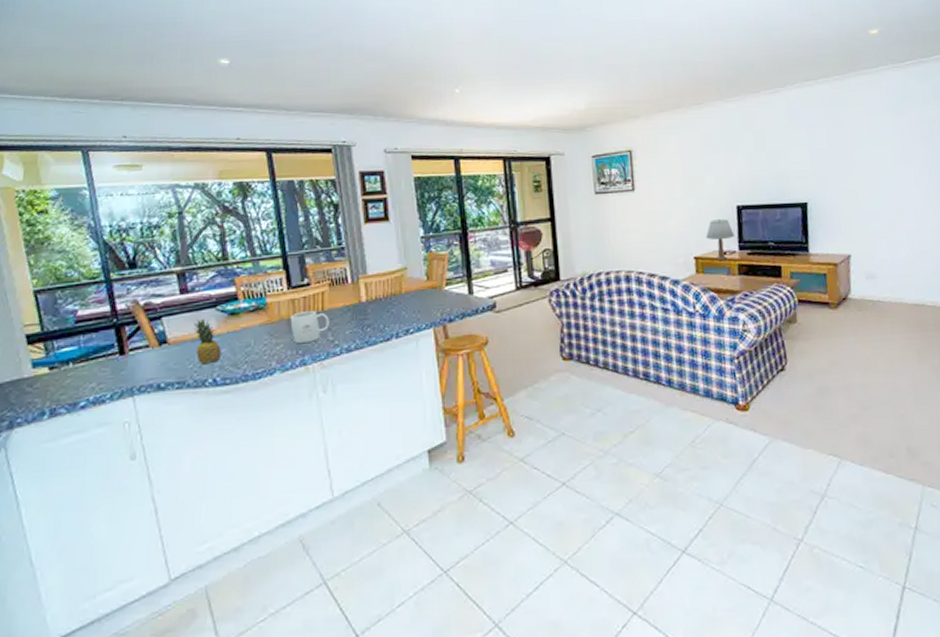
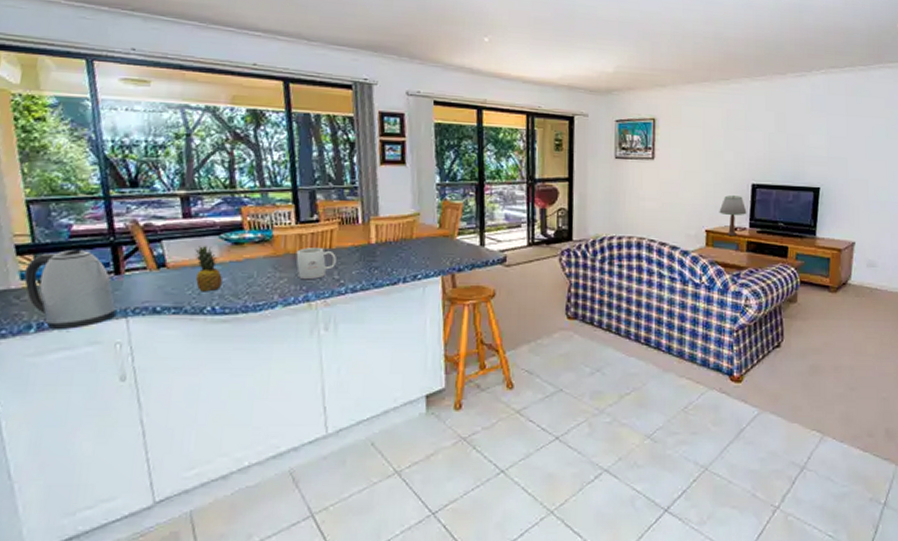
kettle: none [35,333,124,415] -> present [24,249,117,331]

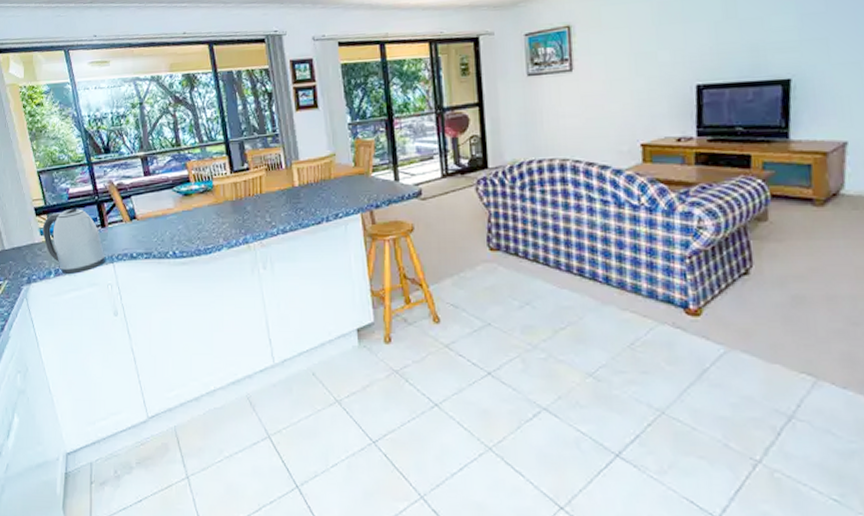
fruit: present [195,245,222,292] -> none [156,198,178,239]
mug: present [295,248,337,280] -> none [233,194,267,224]
table lamp: present [719,195,747,236] -> none [656,101,693,148]

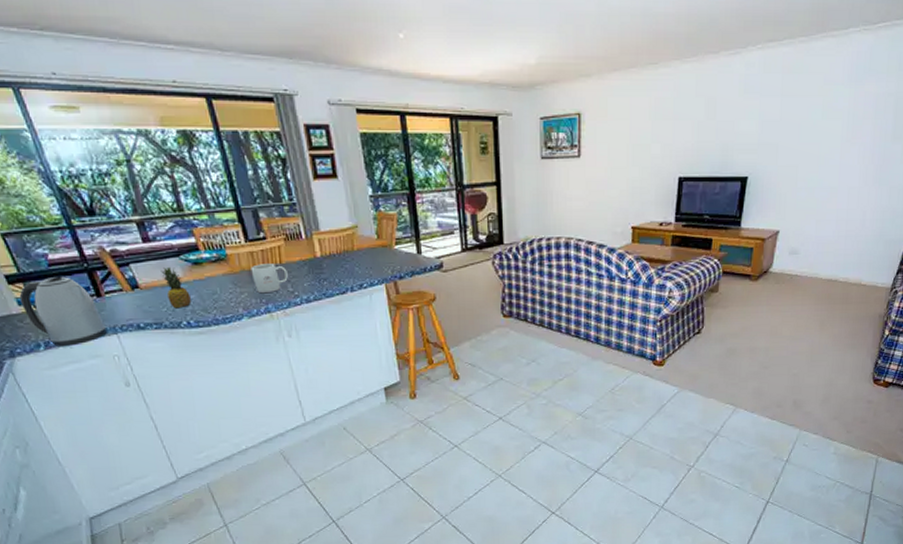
fruit: none [156,198,178,239] -> present [160,266,191,309]
mug: none [233,194,267,224] -> present [251,264,288,294]

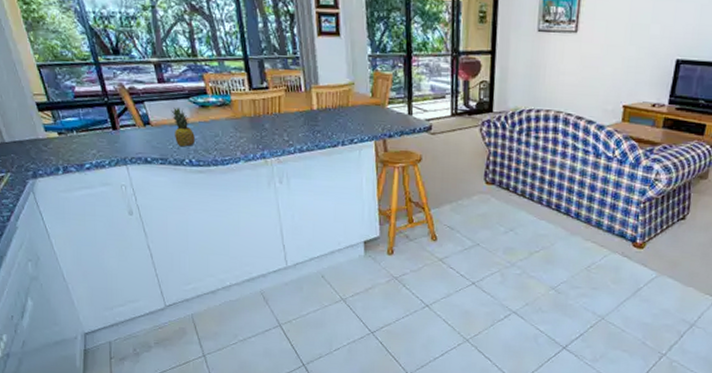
kettle: present [19,276,108,348] -> none [46,107,119,173]
mug: present [251,264,288,294] -> none [252,112,285,140]

